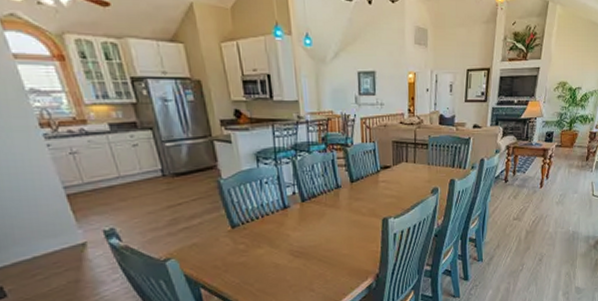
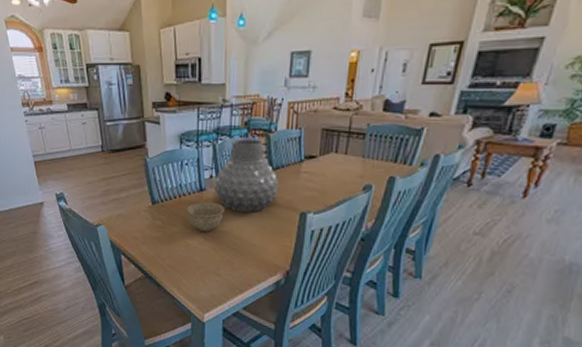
bowl: none [271,218,311,250] -> present [186,201,224,232]
vase: none [297,153,361,225] -> present [214,139,279,213]

